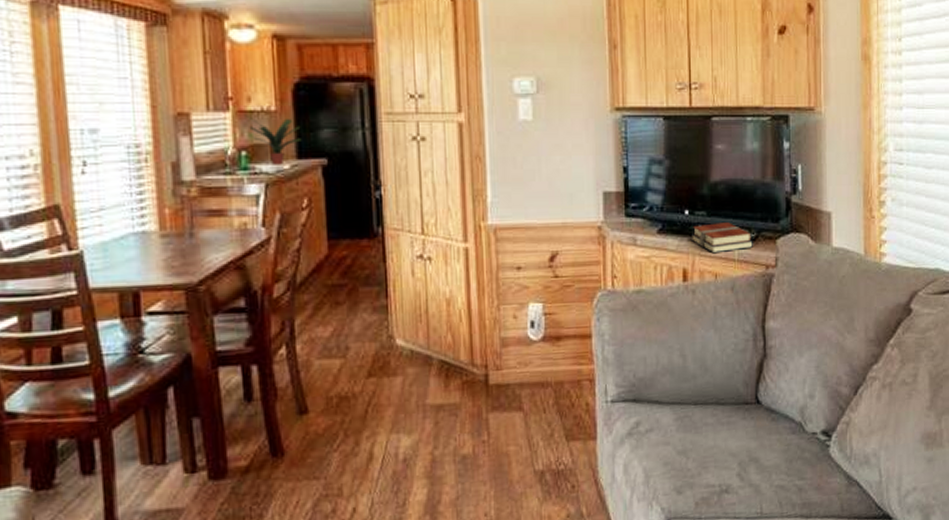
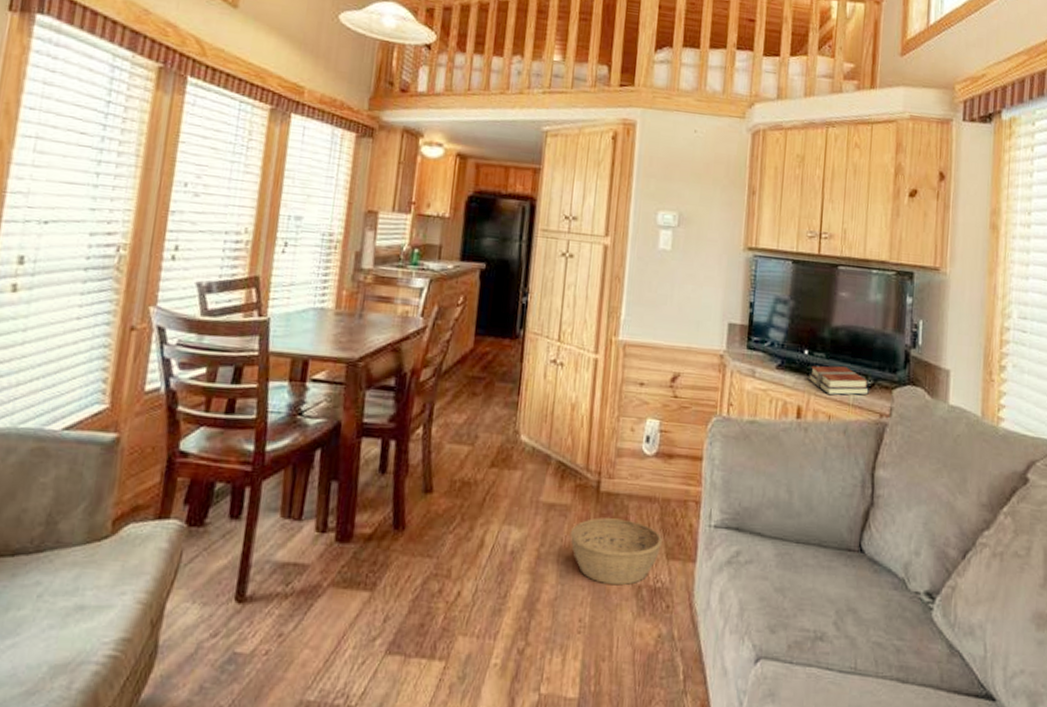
potted plant: present [243,114,302,165] -> none [421,218,467,265]
basket: none [463,408,561,475] -> present [569,518,663,585]

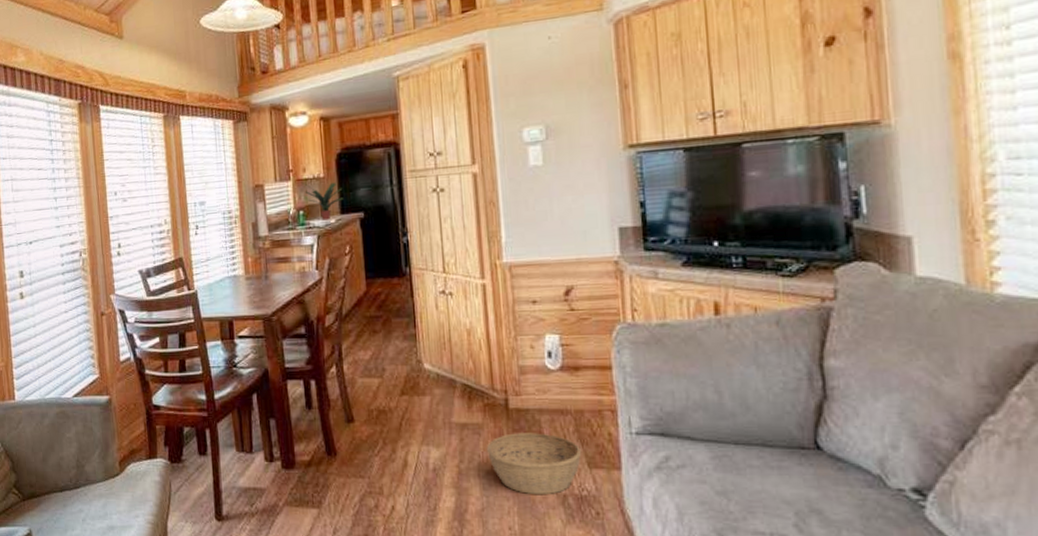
potted plant: none [421,218,467,265] -> present [300,182,344,221]
books: present [809,365,869,396] -> none [723,252,803,286]

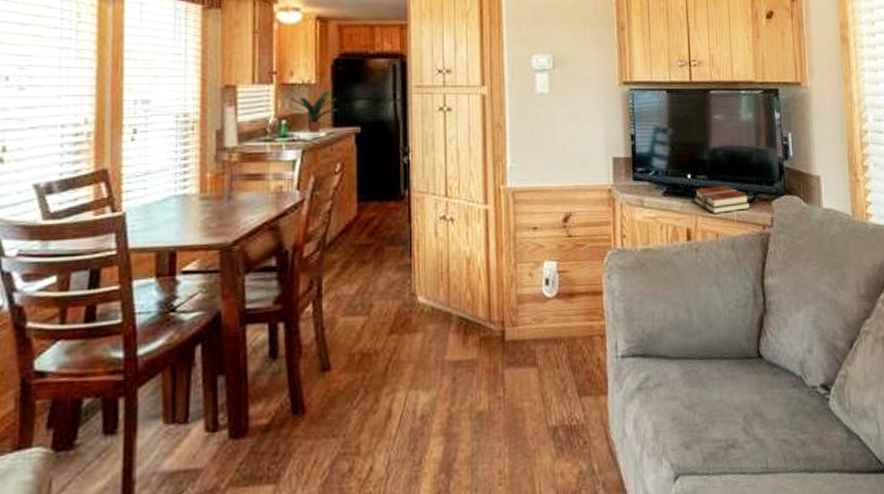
basket: present [486,433,582,495] -> none [479,364,573,432]
books: none [723,252,803,286] -> present [694,186,750,215]

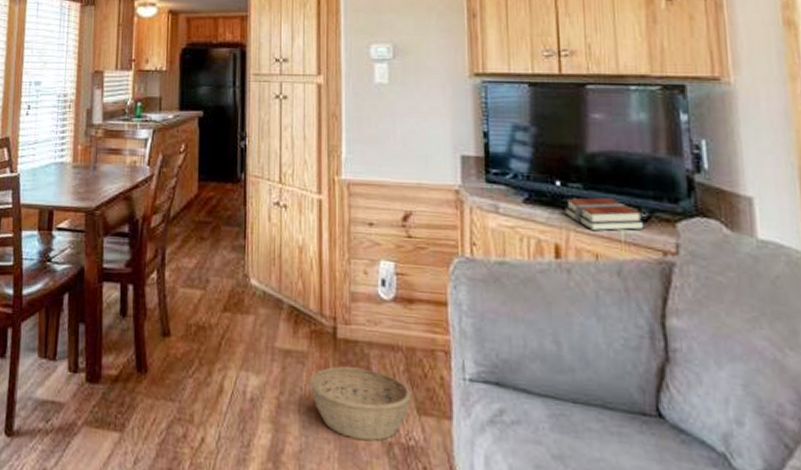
potted plant: present [285,87,338,133] -> none [141,73,184,115]
basket: none [479,364,573,432] -> present [309,366,412,441]

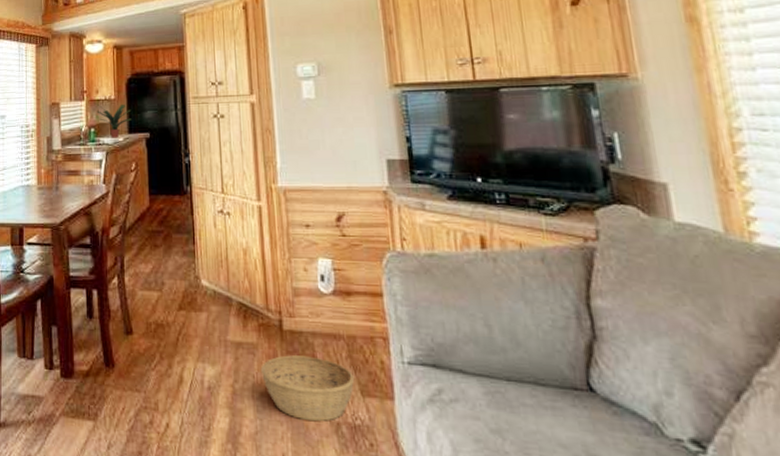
potted plant: none [141,73,184,115] -> present [93,102,132,138]
books: present [565,197,645,232] -> none [487,191,564,222]

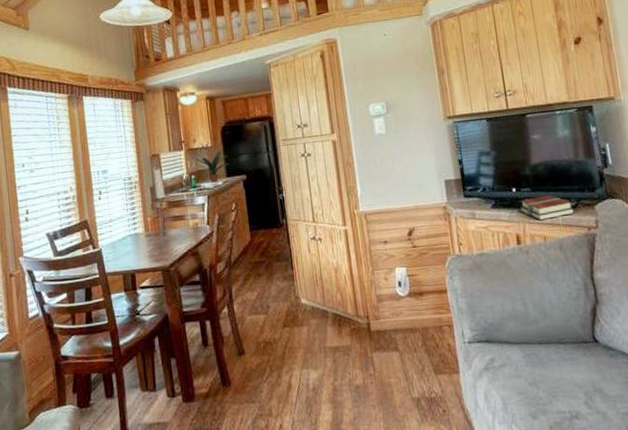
basket: present [260,355,355,422] -> none [354,349,429,402]
books: none [487,191,564,222] -> present [520,195,574,221]

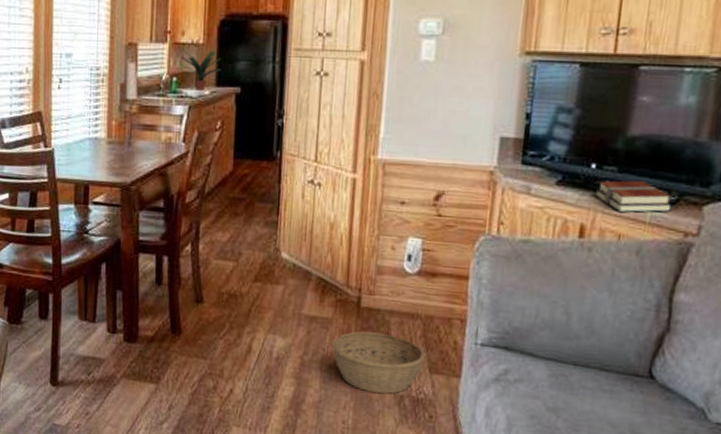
basket: none [354,349,429,402] -> present [331,331,426,394]

